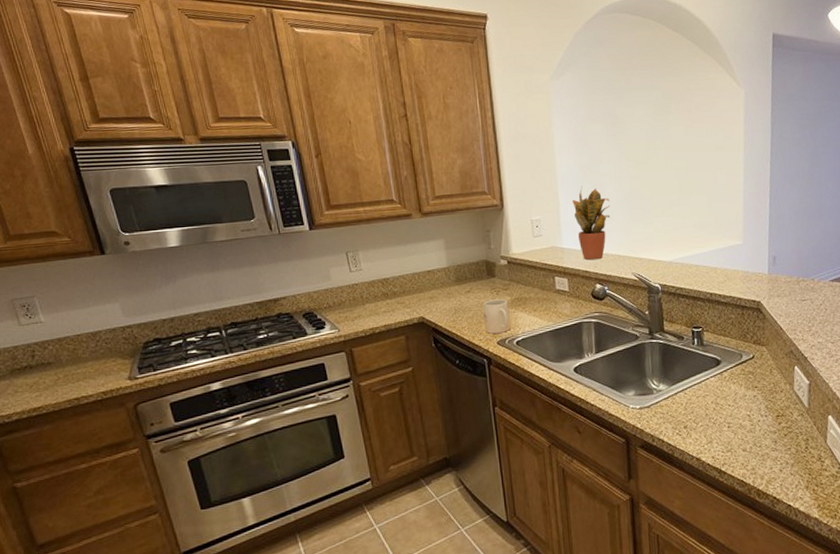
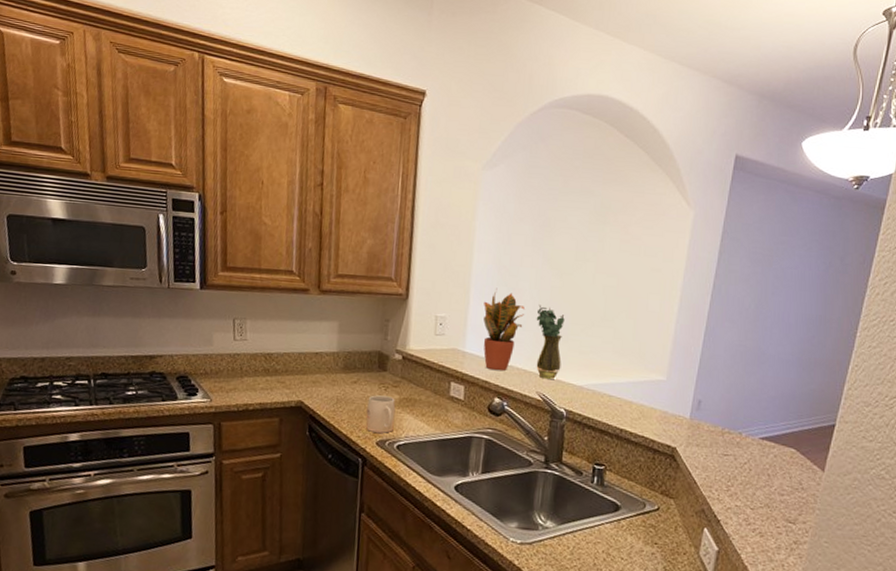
vase: none [621,195,650,260] -> present [536,304,565,379]

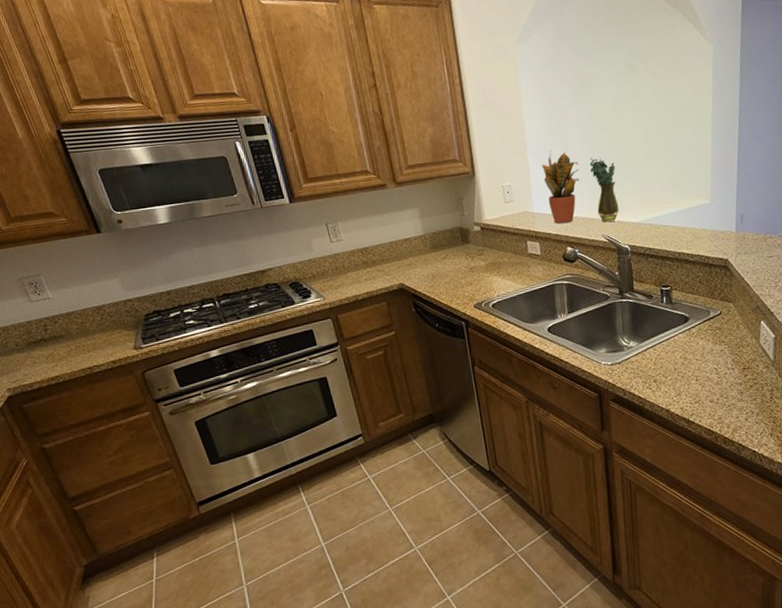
mug: present [365,395,396,433] -> none [459,264,486,298]

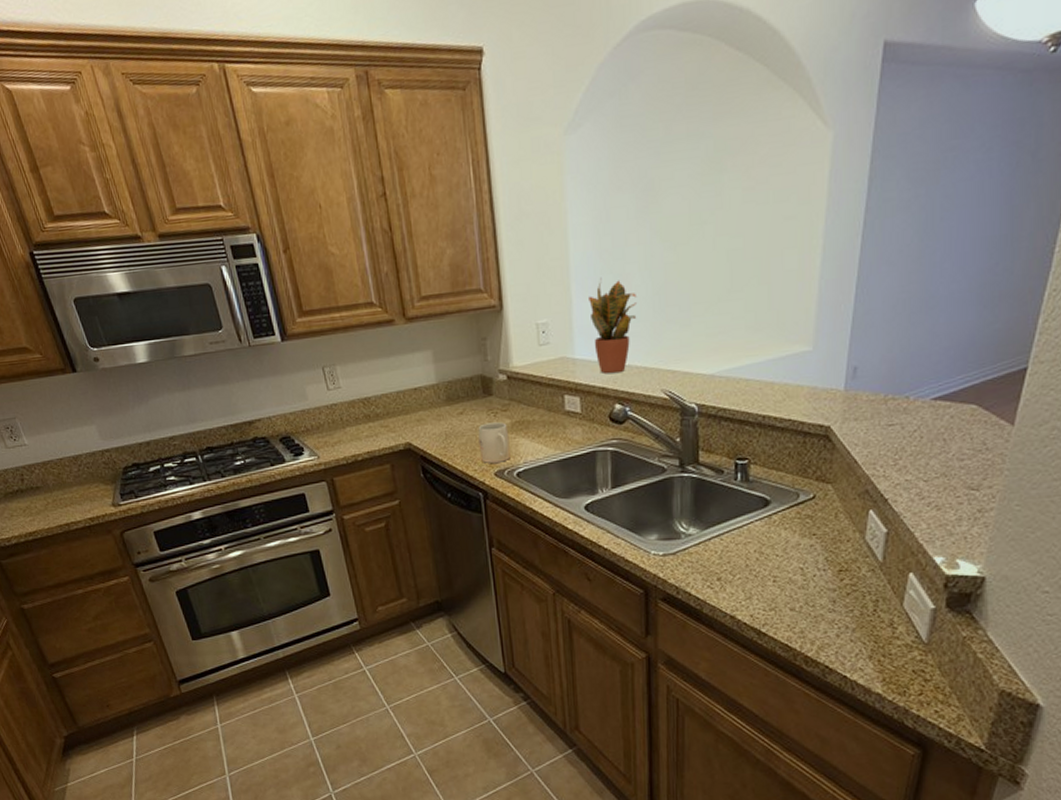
mug: none [459,264,486,298] -> present [478,422,510,463]
vase: present [590,158,619,222] -> none [651,288,686,373]

